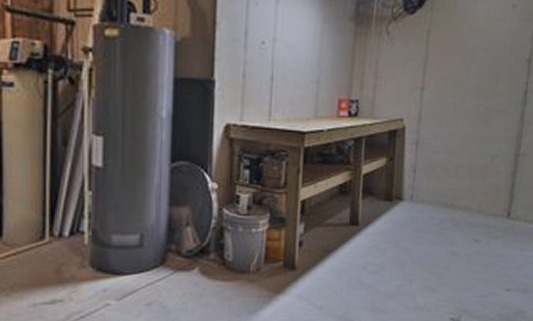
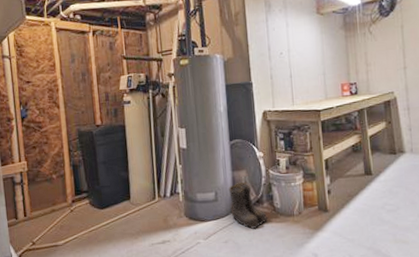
boots: none [160,224,214,289] -> present [228,182,268,230]

